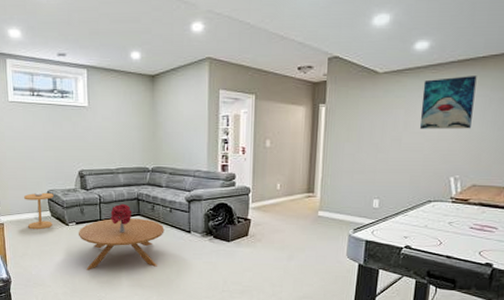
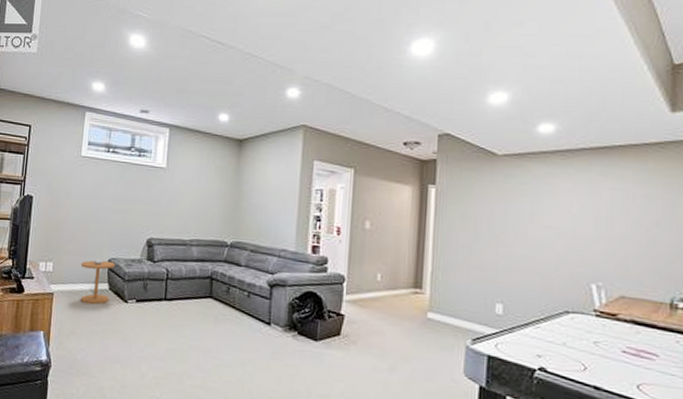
coffee table: present [78,218,164,270] -> none [136,298,240,365]
bouquet: present [110,203,132,233] -> none [177,281,203,318]
wall art: present [420,76,477,129] -> none [549,165,614,227]

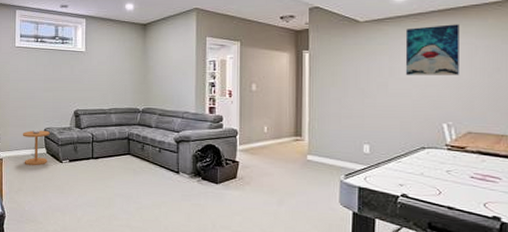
wall art: none [549,165,614,227] -> present [405,24,459,75]

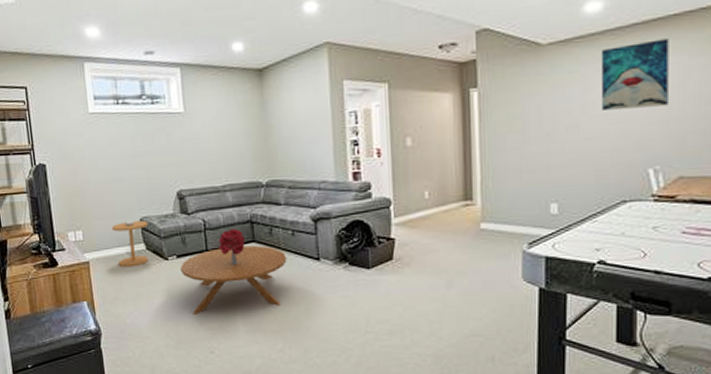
coffee table: none [70,157,153,208] -> present [180,245,287,315]
bouquet: none [102,142,123,172] -> present [218,228,246,266]

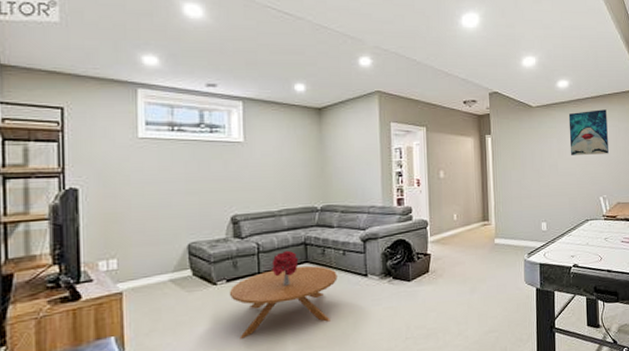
side table: present [111,220,149,268] -> none [153,245,197,296]

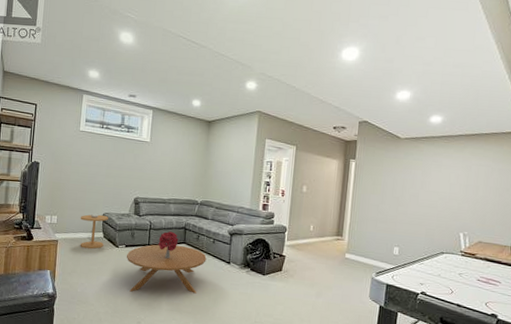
side table: none [153,245,197,296] -> present [80,214,108,249]
wall art: present [568,109,609,155] -> none [434,147,481,192]

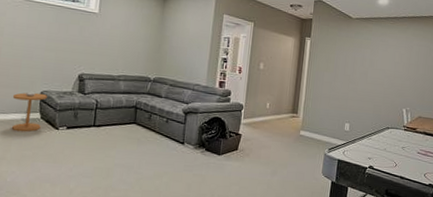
coffee table: present [126,244,207,294] -> none [67,125,159,179]
bouquet: present [158,231,179,259] -> none [105,110,129,141]

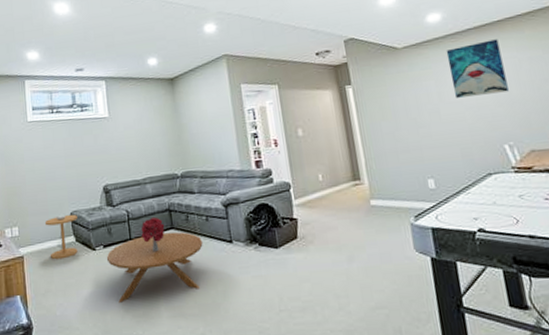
coffee table: none [67,125,159,179] -> present [106,232,203,303]
bouquet: none [105,110,129,141] -> present [141,217,165,252]
wall art: none [381,28,421,71] -> present [445,39,509,98]

